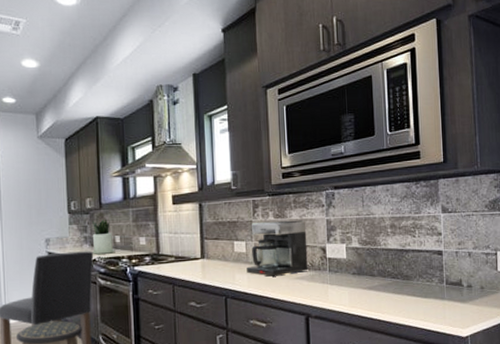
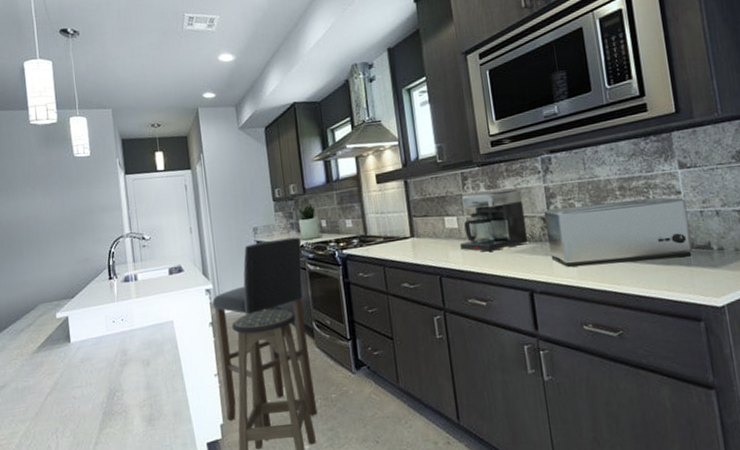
toaster: none [324,237,447,296] -> present [543,197,693,268]

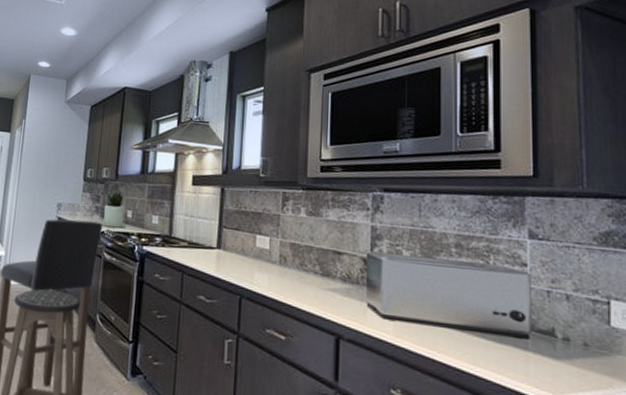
coffee maker: present [460,189,528,252] -> none [268,217,345,283]

